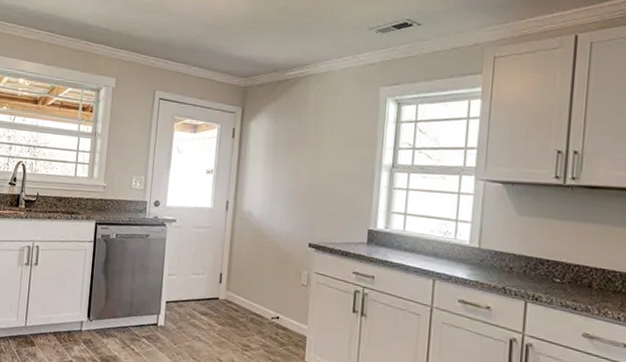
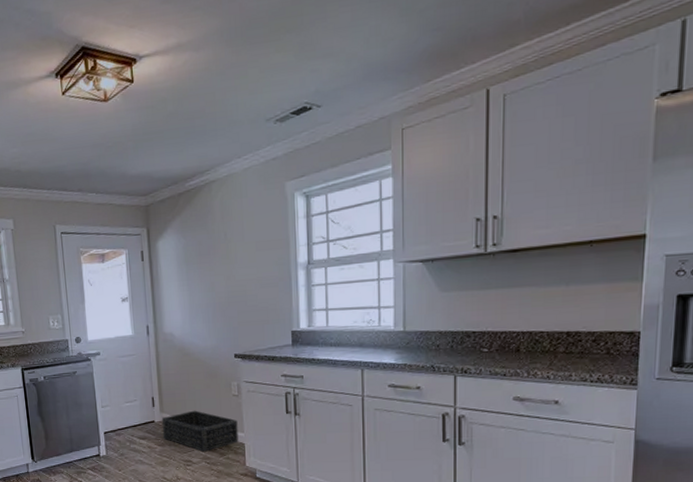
basket: none [224,293,303,339] -> present [161,410,239,452]

